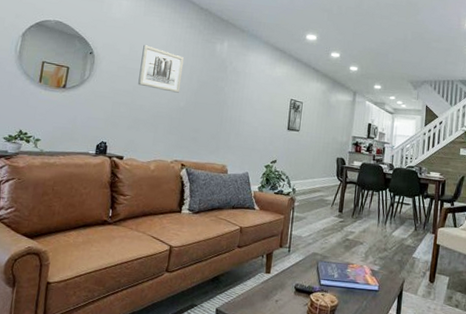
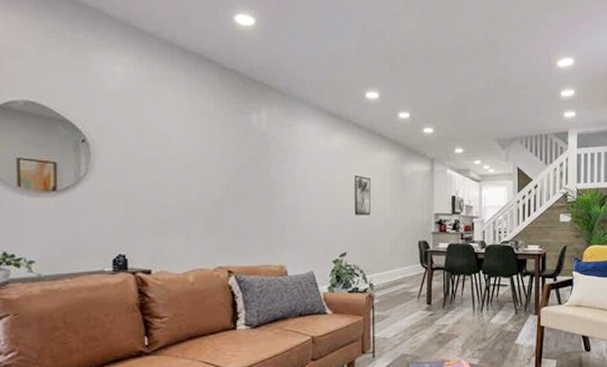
wall art: present [138,45,185,93] -> none [154,123,213,182]

